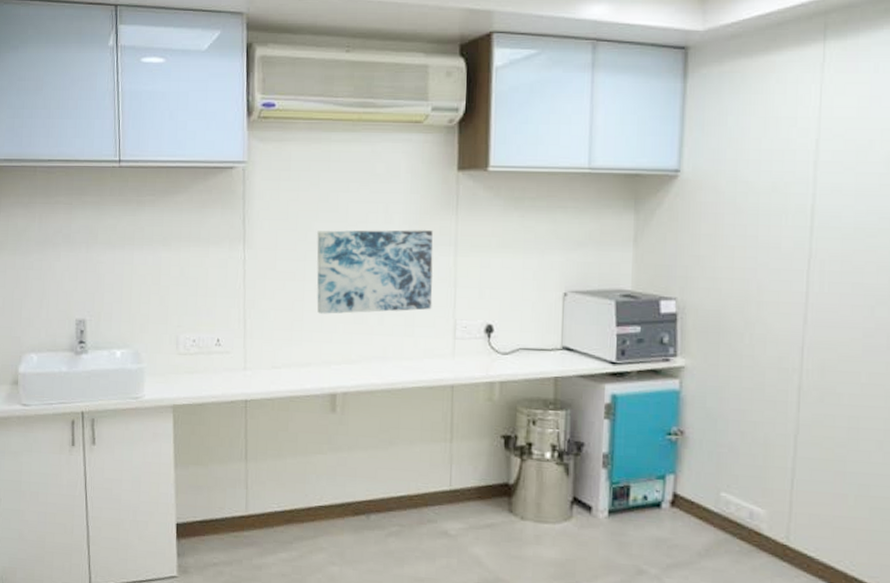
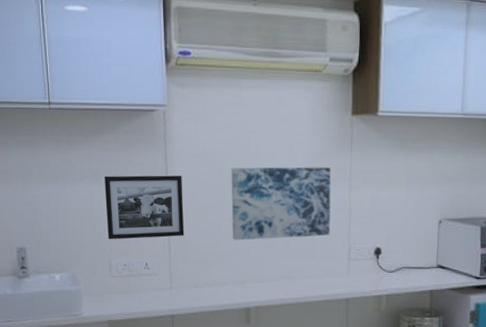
picture frame: none [174,239,263,312] -> present [103,175,184,240]

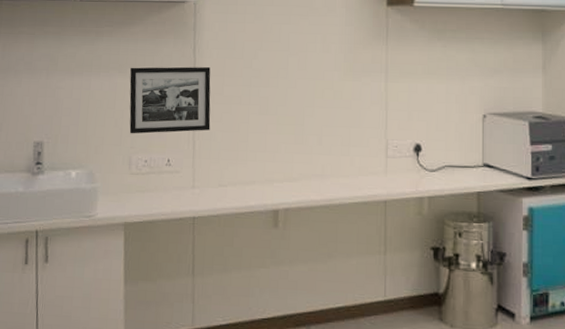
wall art: present [231,167,331,240] -> none [261,58,366,135]

